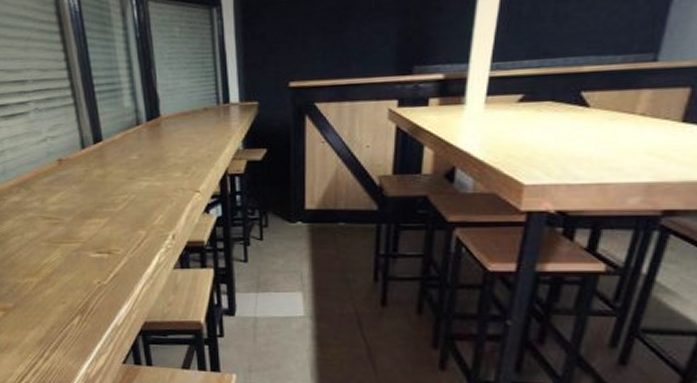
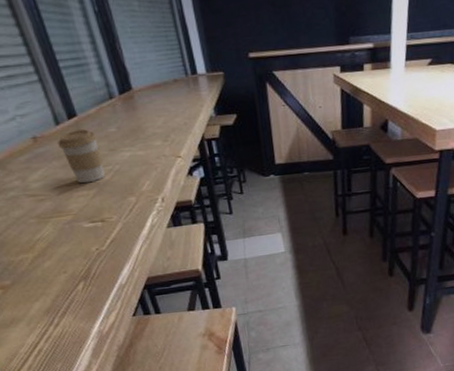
coffee cup: none [80,155,119,211] -> present [57,129,105,184]

